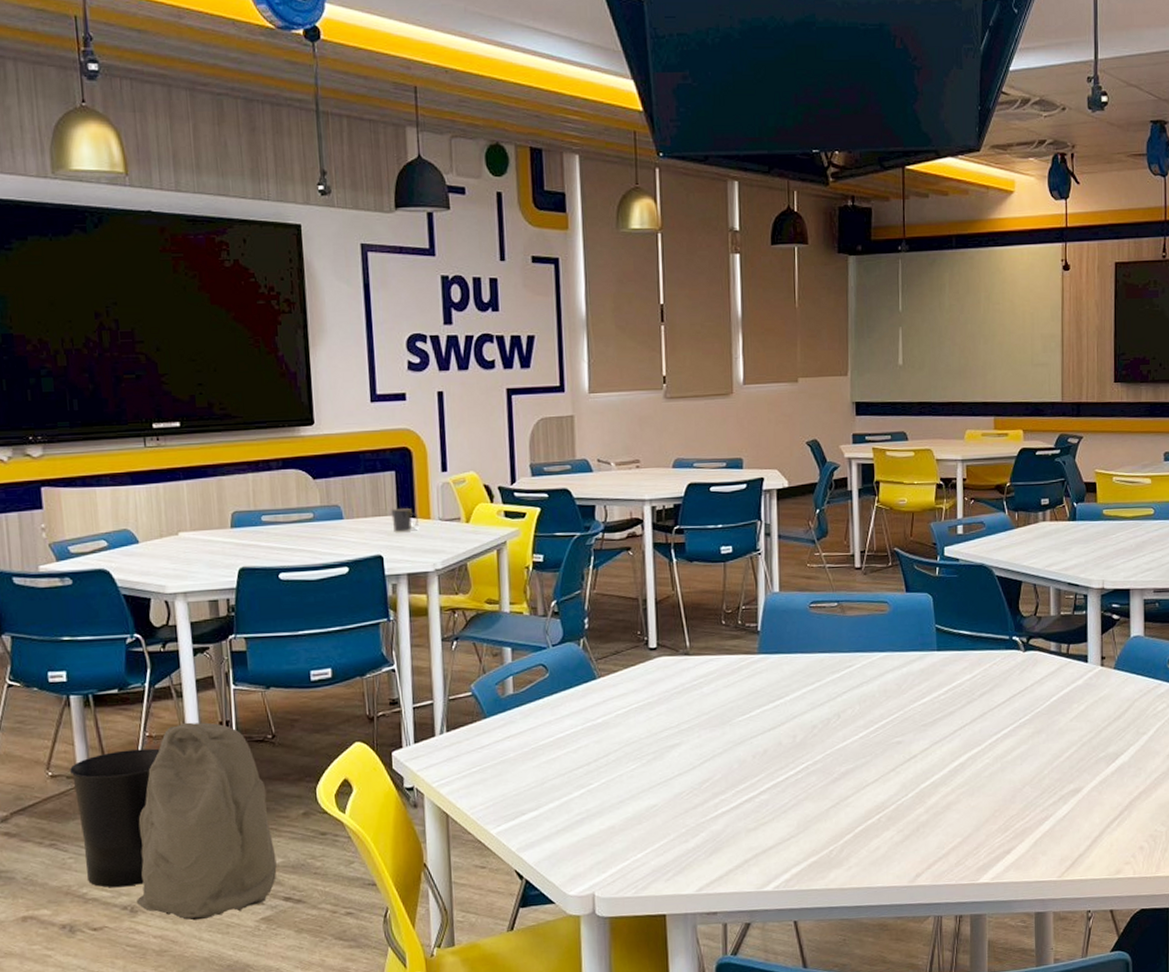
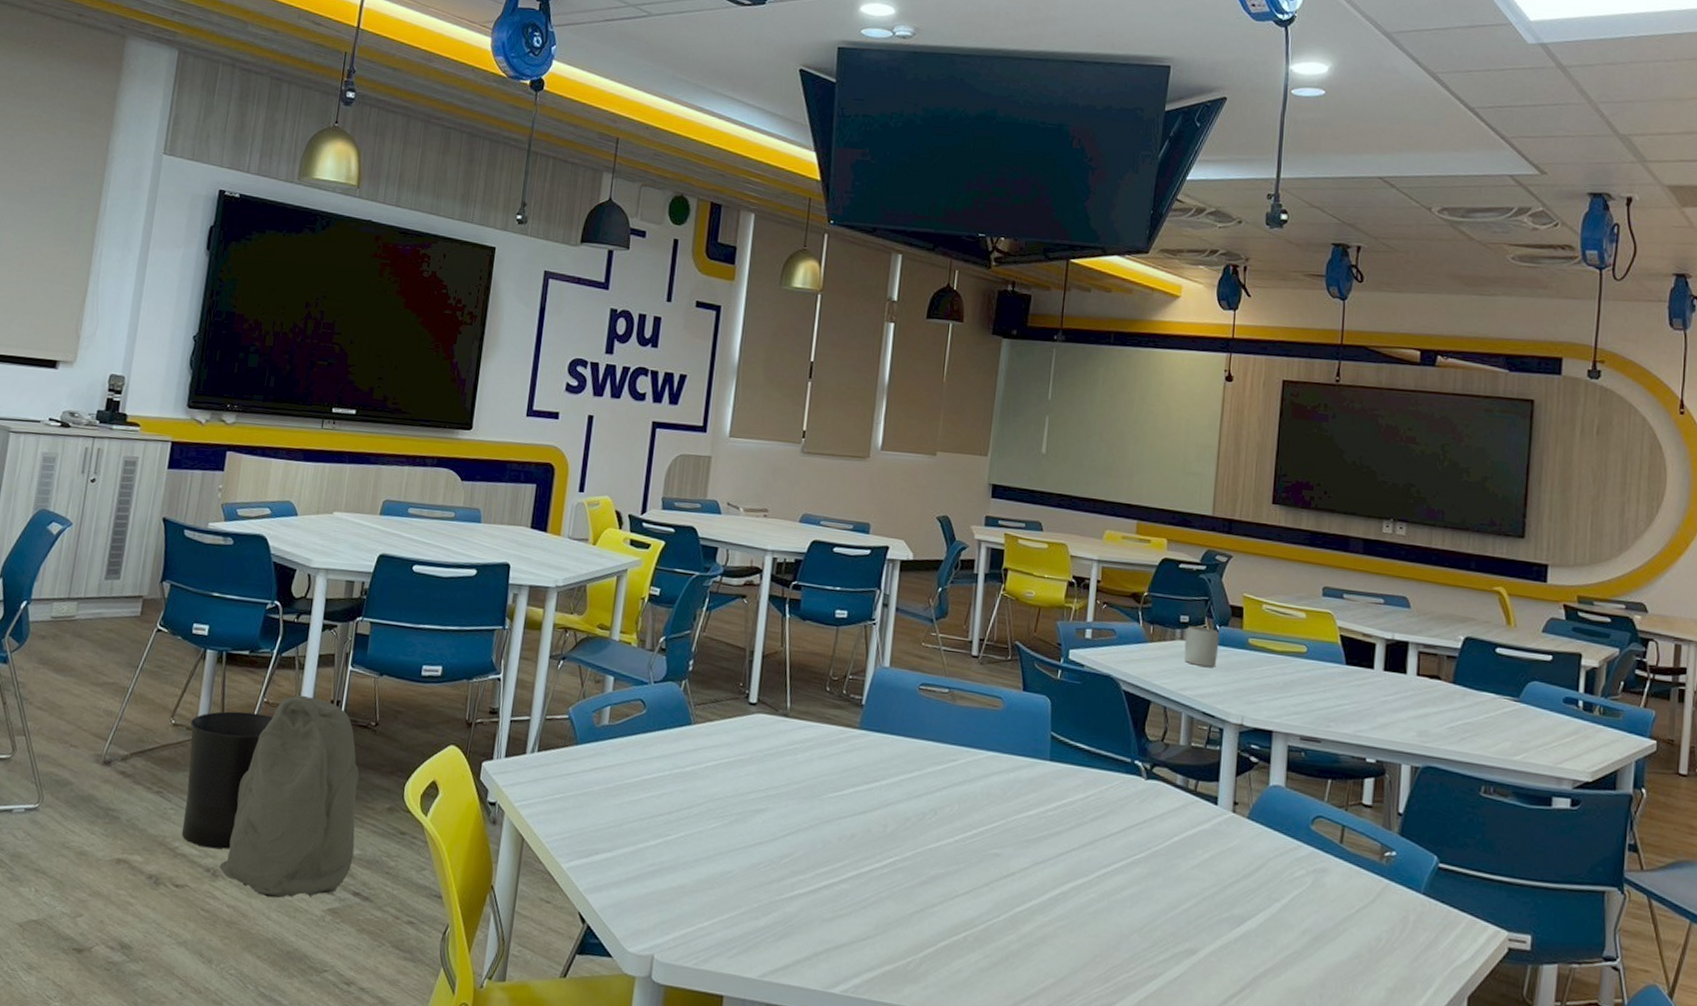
mug: present [391,507,419,534] -> none [524,520,550,546]
mug: none [1047,506,1078,542] -> present [1183,626,1220,667]

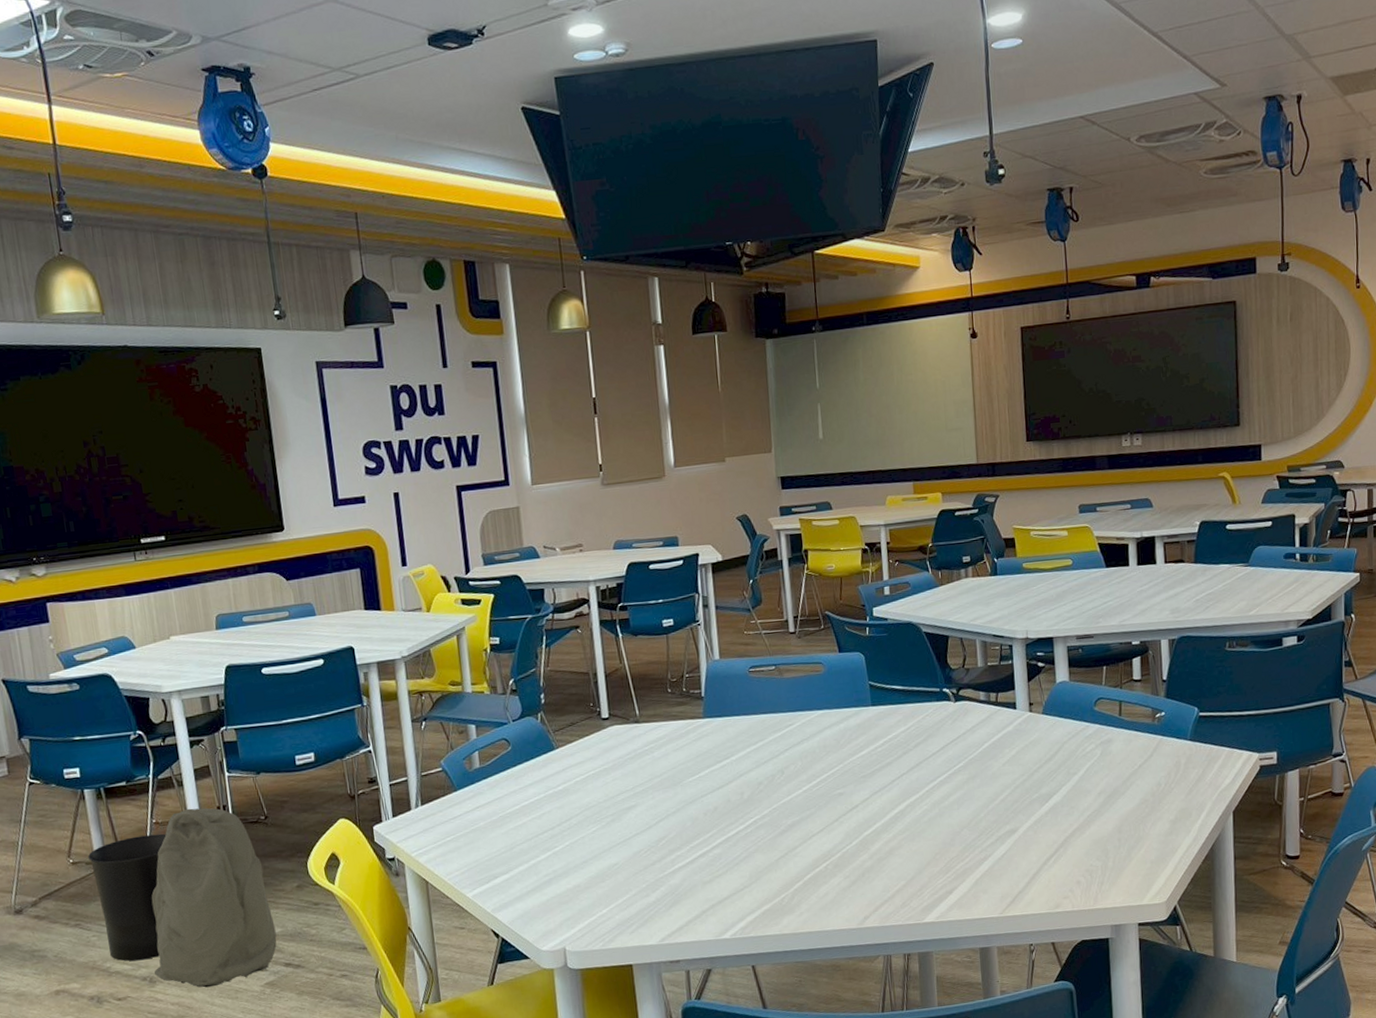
mug: present [1183,626,1220,667] -> none [969,562,999,597]

